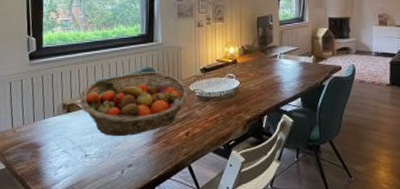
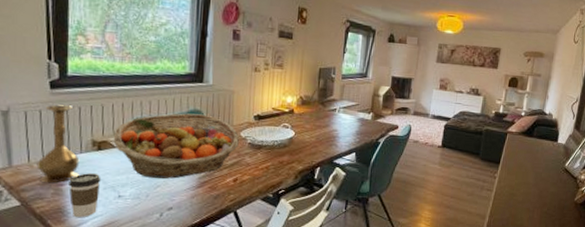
vase: none [18,74,53,146] -> present [36,105,80,183]
coffee cup: none [44,135,71,178] -> present [69,173,101,218]

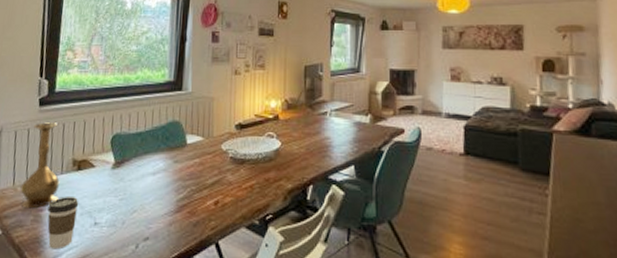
fruit basket: present [113,113,240,179] -> none [93,125,221,202]

